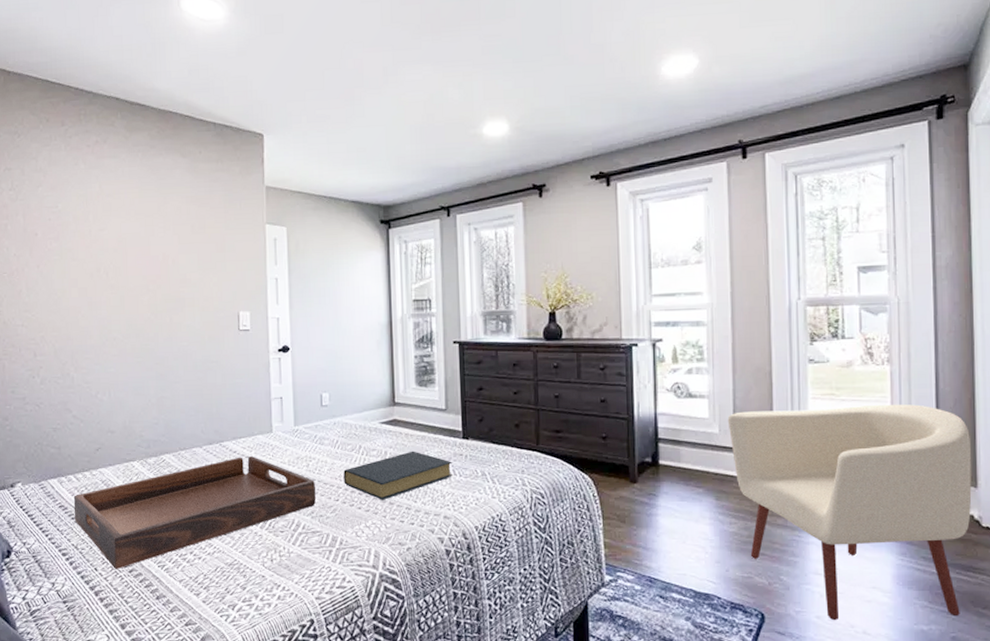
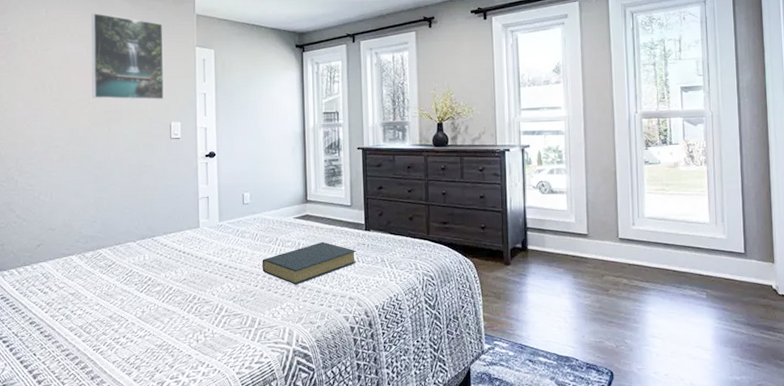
serving tray: present [73,455,316,569] -> none [15,248,238,353]
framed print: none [149,187,231,286] -> present [91,13,165,100]
armchair: present [727,404,972,621] -> none [582,197,770,375]

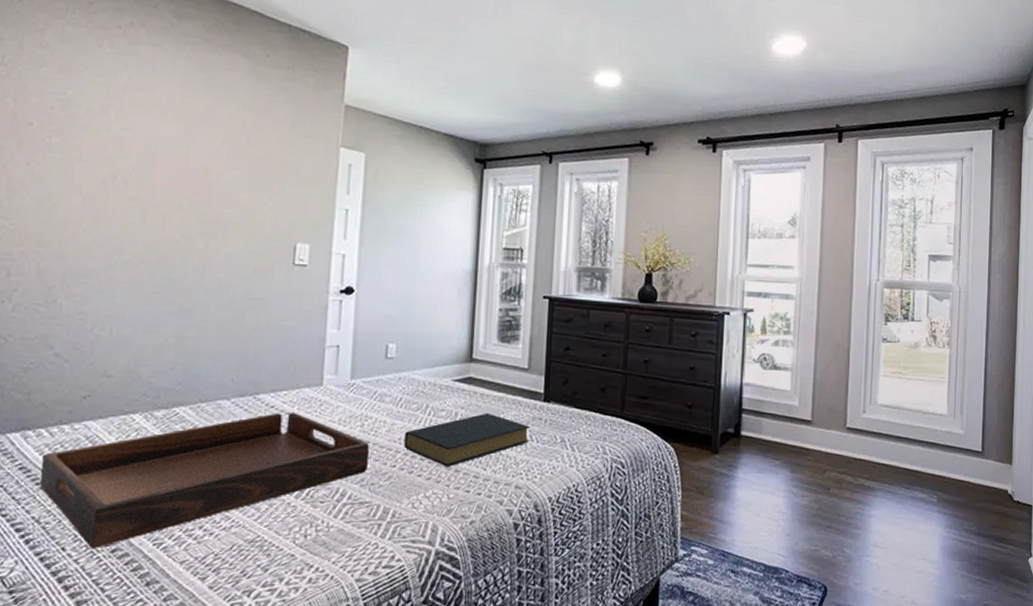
serving tray: none [15,248,238,353] -> present [39,411,370,548]
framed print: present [91,13,165,100] -> none [186,86,297,213]

